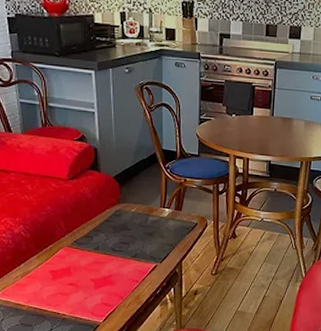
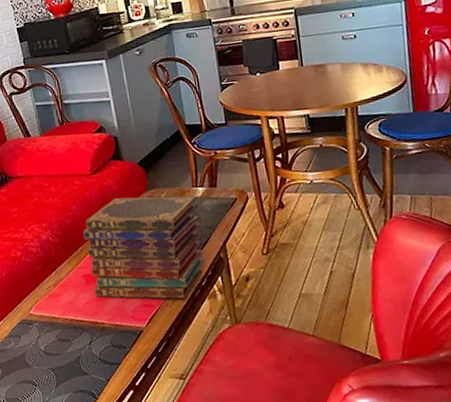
book stack: none [55,206,164,303] -> present [83,195,205,299]

